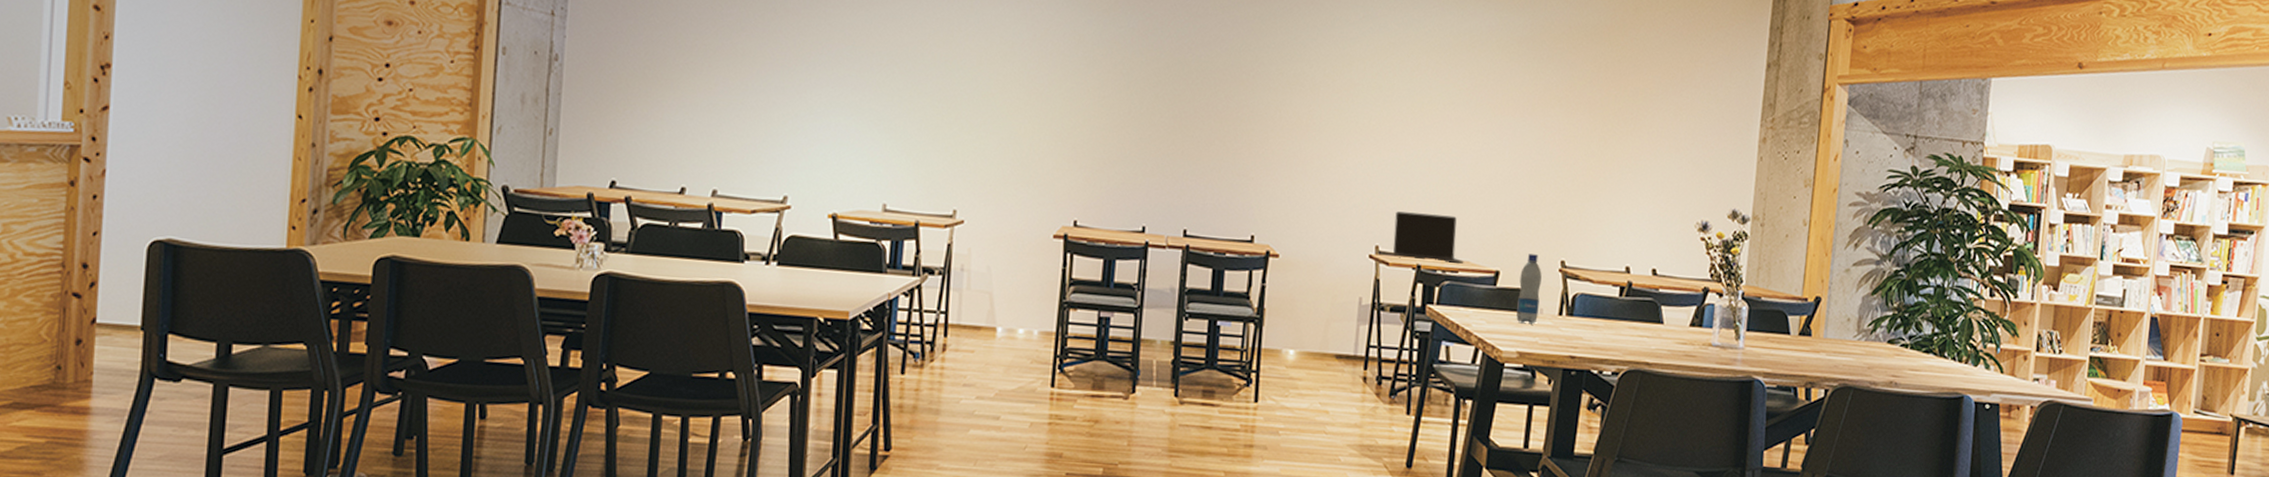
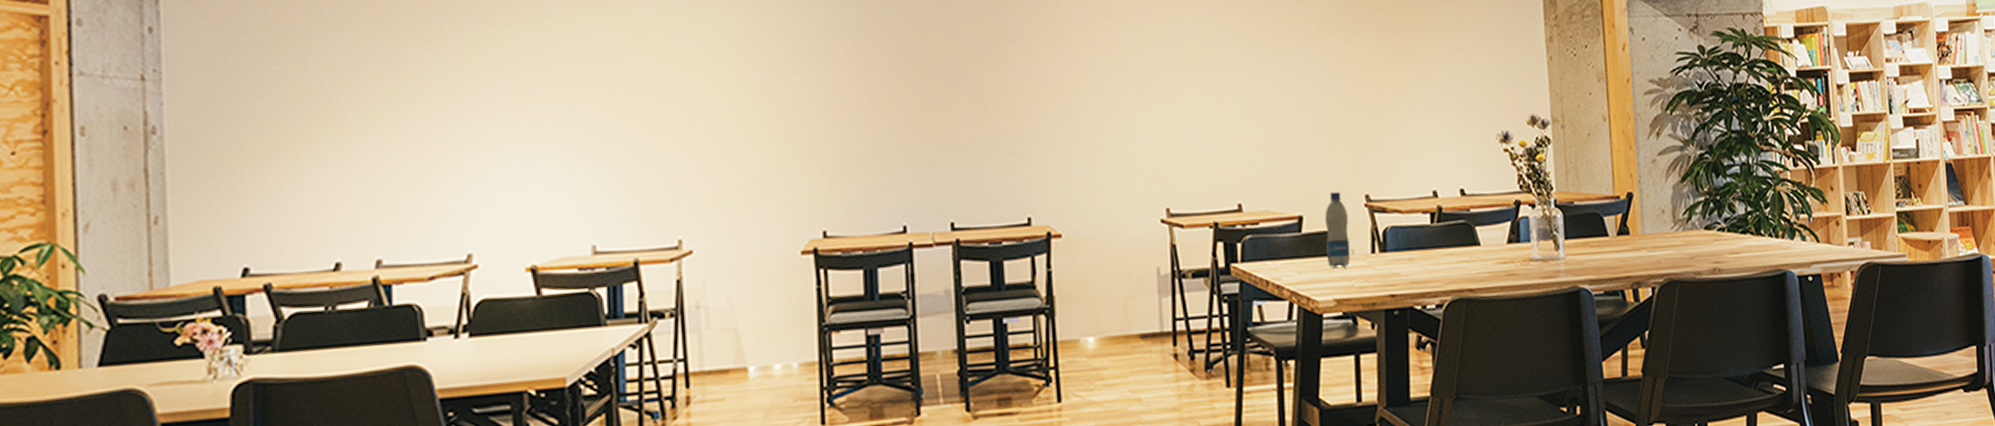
laptop: present [1393,211,1464,265] -> none [1182,164,1264,218]

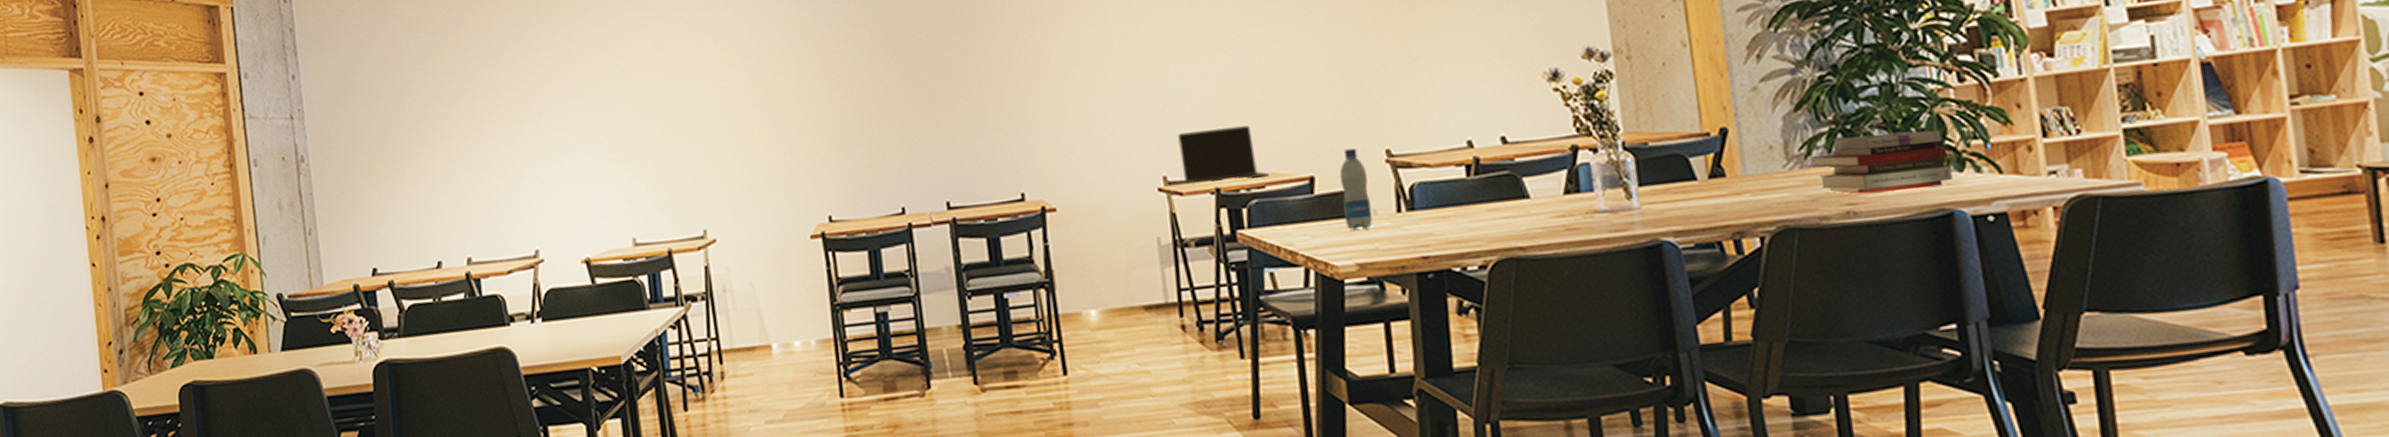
laptop: none [1182,164,1264,218] -> present [1178,125,1270,185]
books: none [1691,204,1786,254] -> present [1811,130,1953,194]

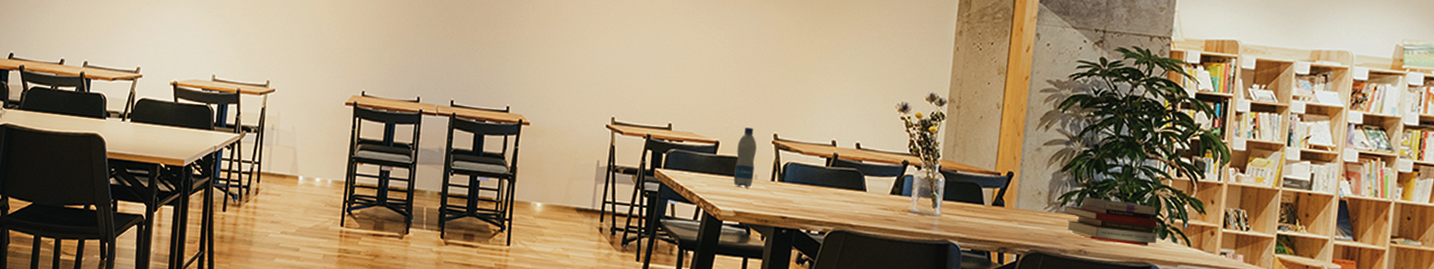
laptop: present [1178,125,1270,185] -> none [627,89,688,135]

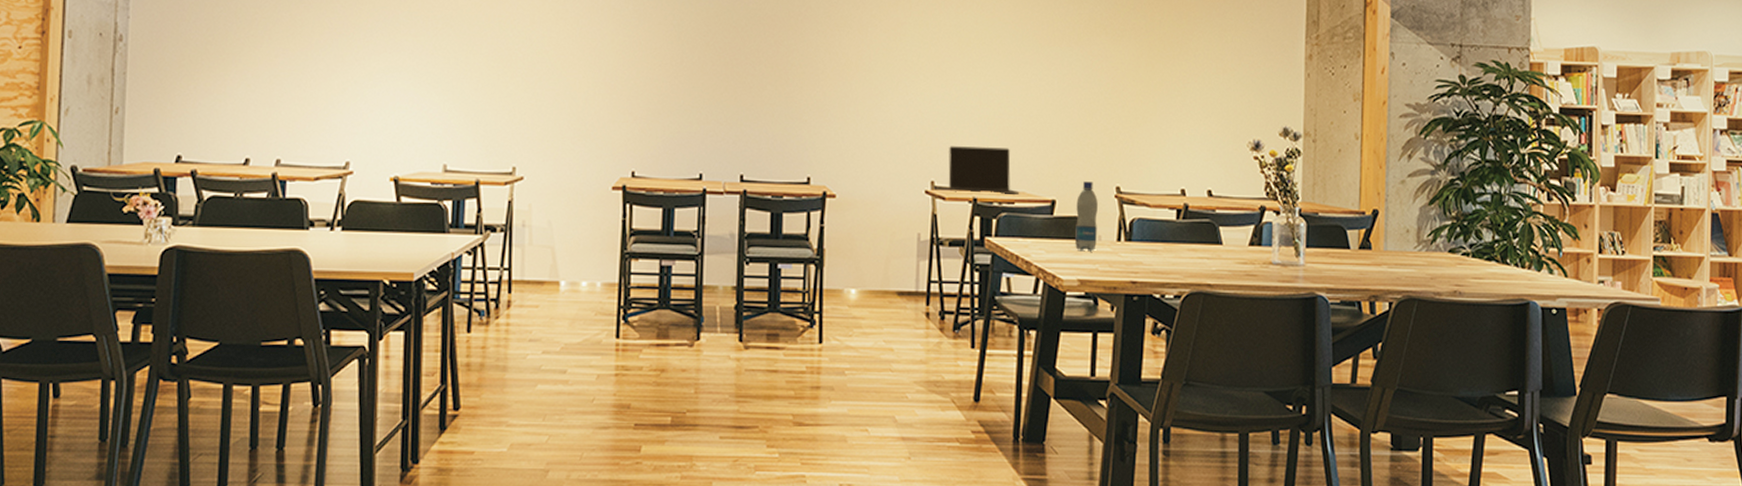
laptop: none [627,89,688,135] -> present [948,146,1020,196]
books: present [1065,197,1157,246] -> none [1435,231,1532,280]

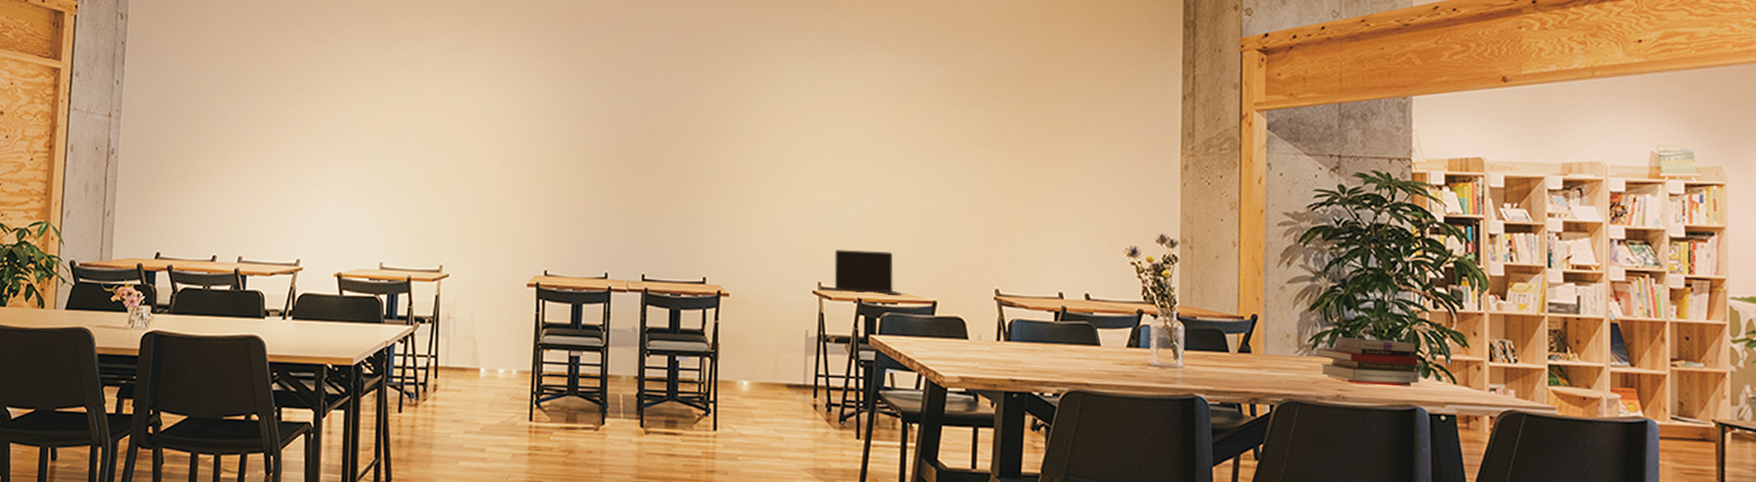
bottle: present [1075,181,1098,252] -> none [956,284,978,351]
books: none [1435,231,1532,280] -> present [1316,337,1419,386]

